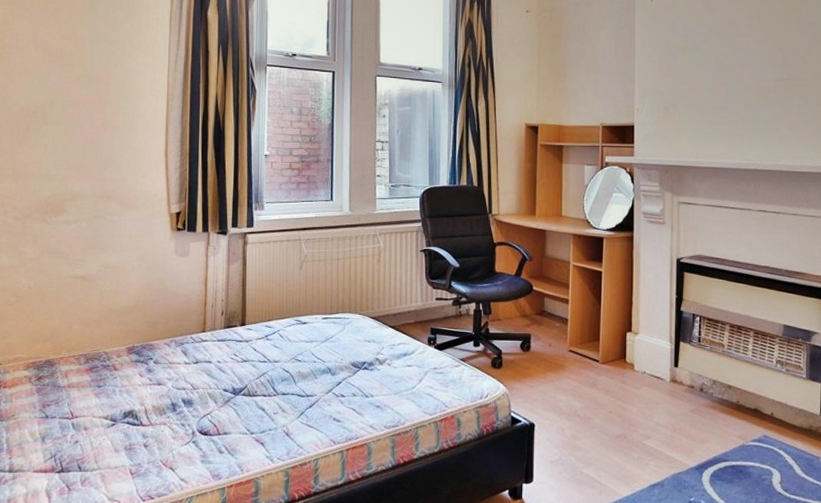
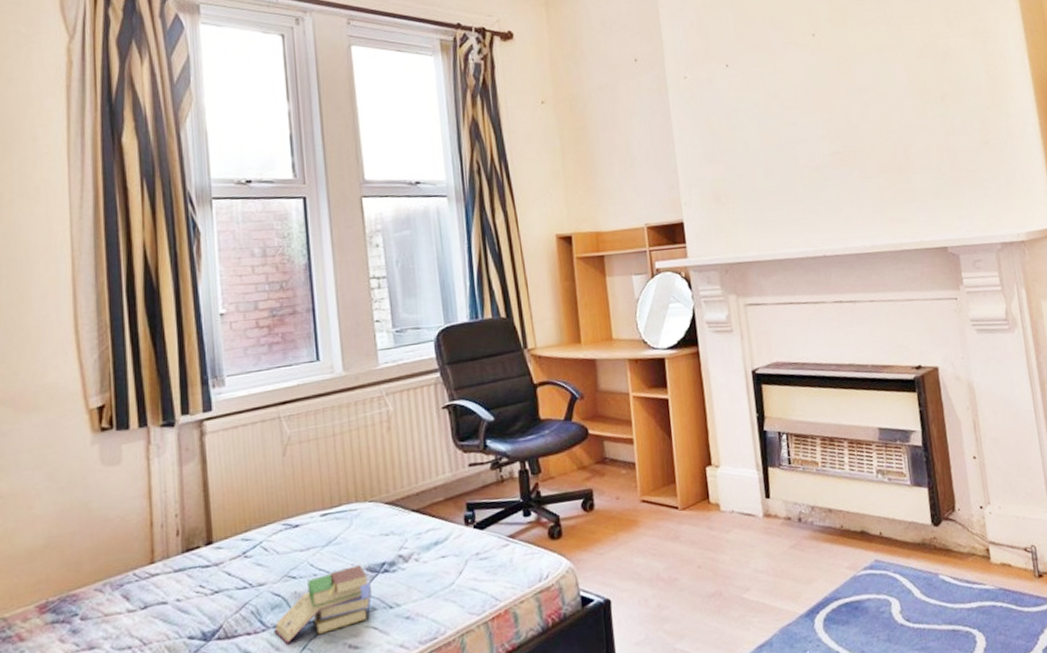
book: none [282,360,354,408] -> present [274,565,372,644]

